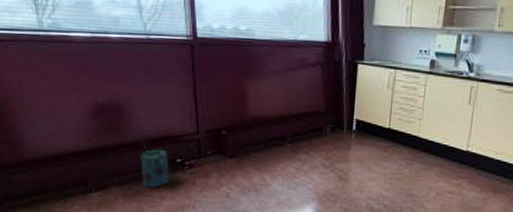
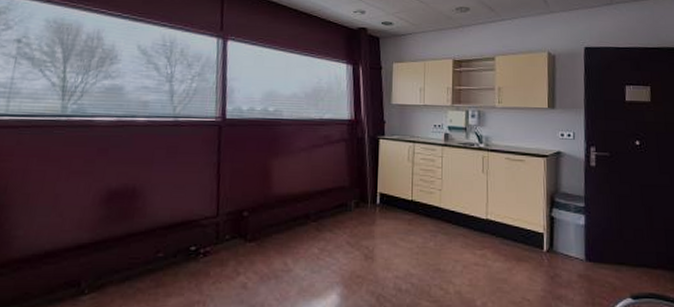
watering can: present [138,140,169,188] -> none [148,227,182,284]

